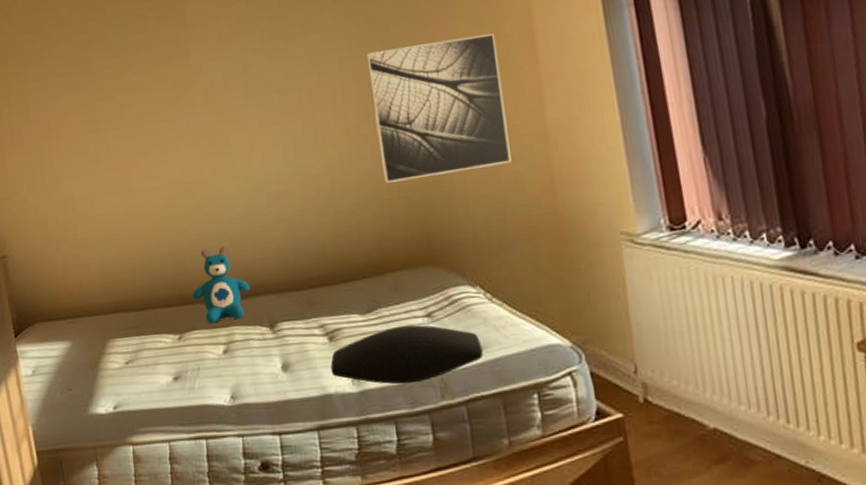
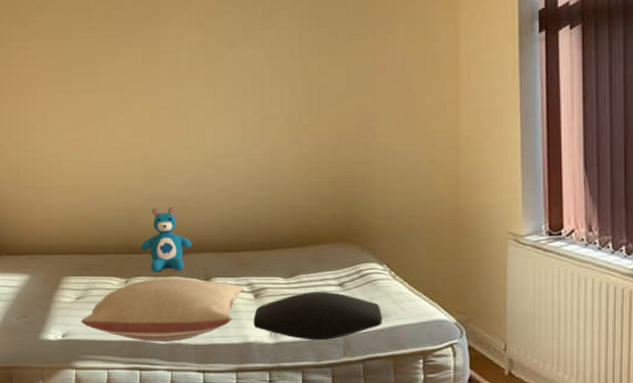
pillow: none [133,326,316,405] -> present [81,278,244,343]
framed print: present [365,33,512,183] -> none [313,49,426,168]

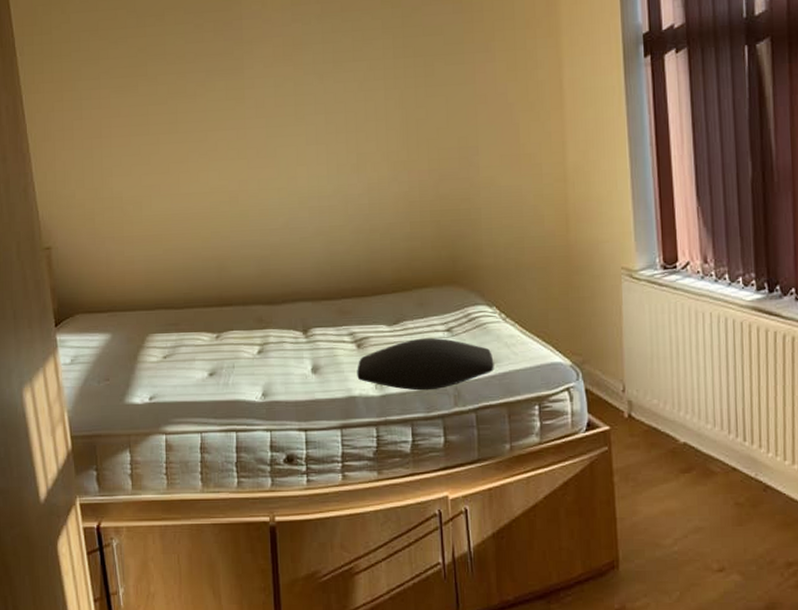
pillow: present [81,278,244,343] -> none [169,330,346,401]
teddy bear: present [140,207,192,272] -> none [231,254,288,325]

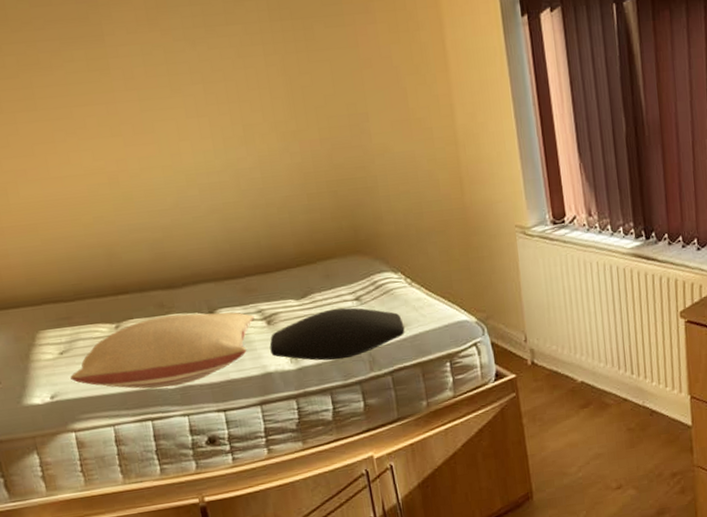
pillow: none [169,330,346,401] -> present [70,312,255,389]

